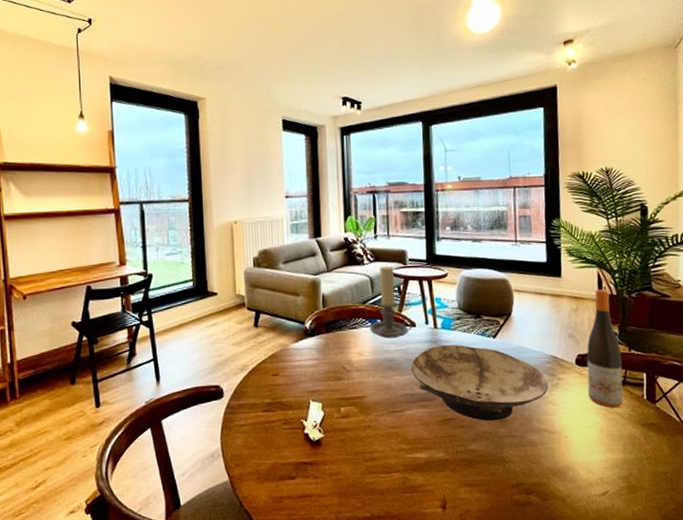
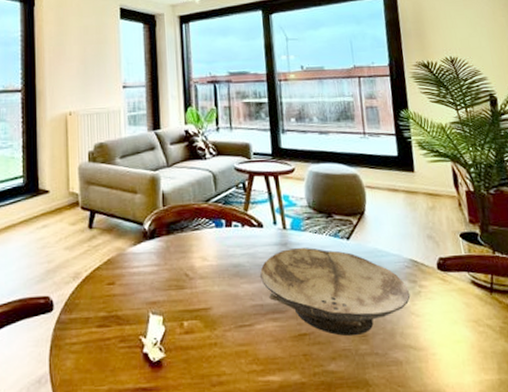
candle holder: present [370,266,413,339] -> none [214,160,260,241]
wine bottle: present [587,289,624,409] -> none [448,185,493,320]

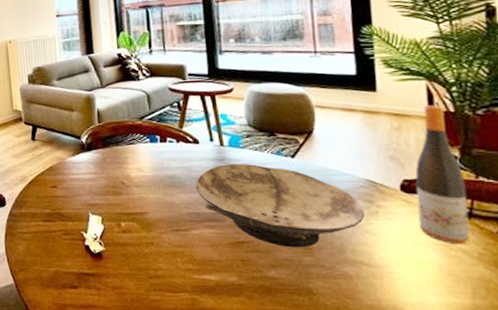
wine bottle: none [448,185,493,320] -> present [415,105,470,245]

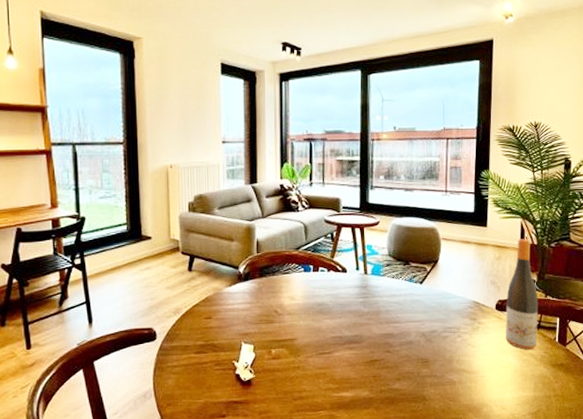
bowl: present [196,164,365,248] -> none [341,290,470,363]

